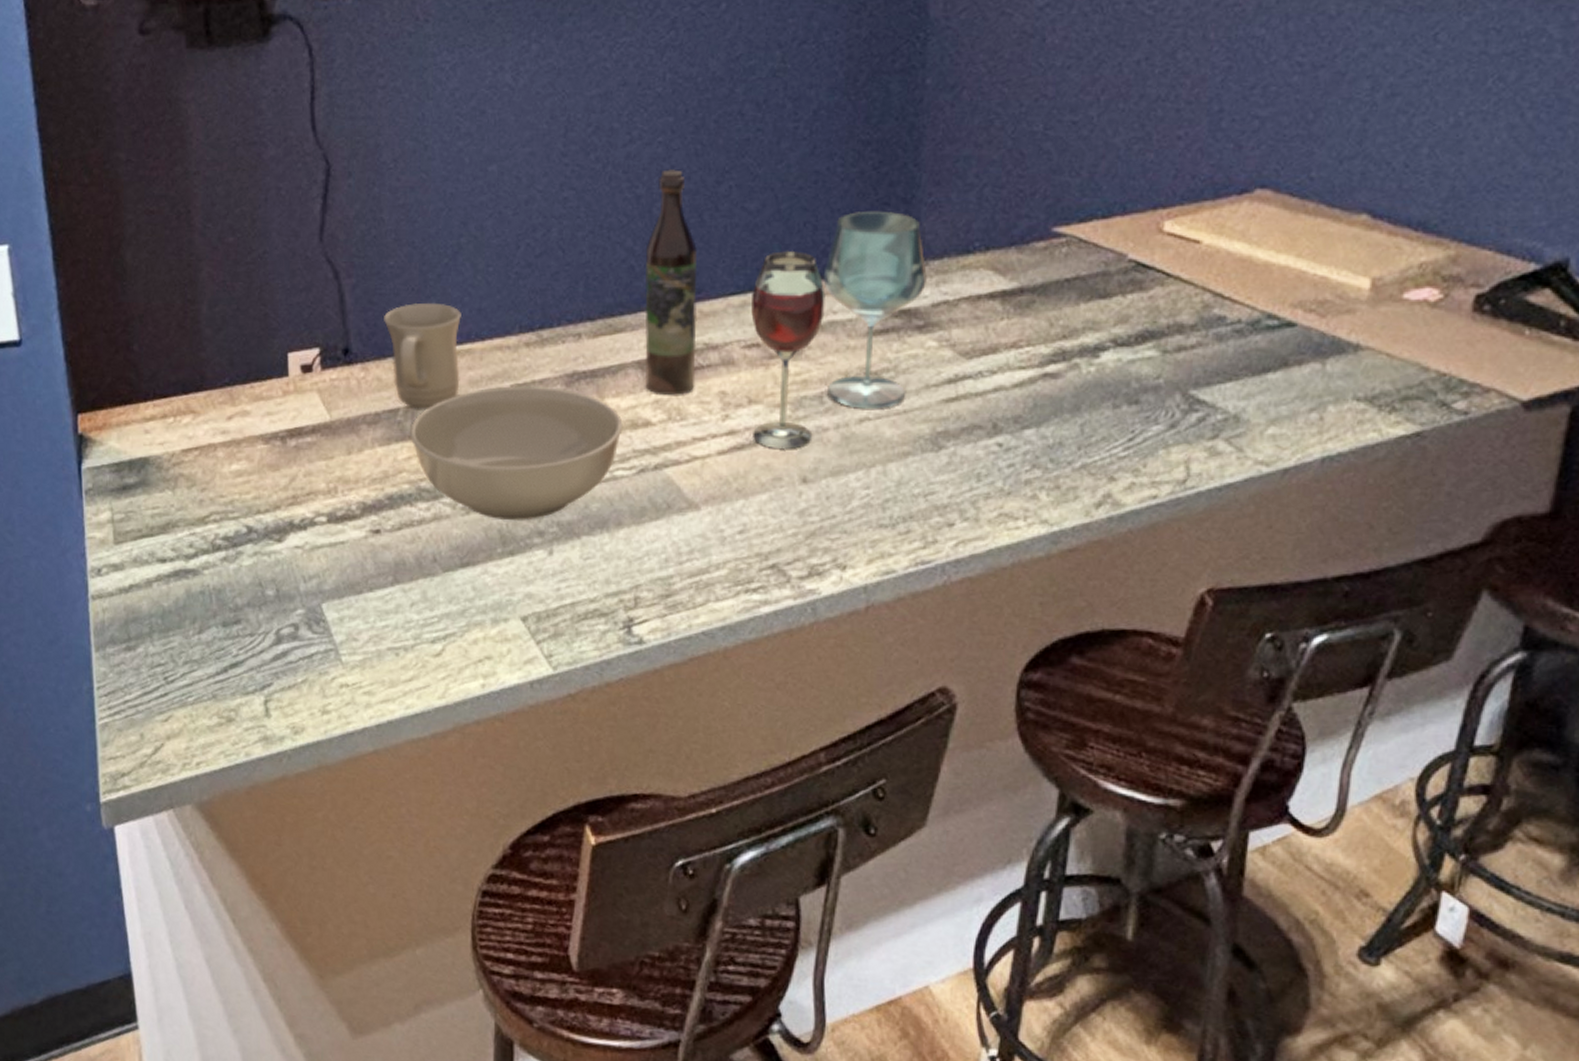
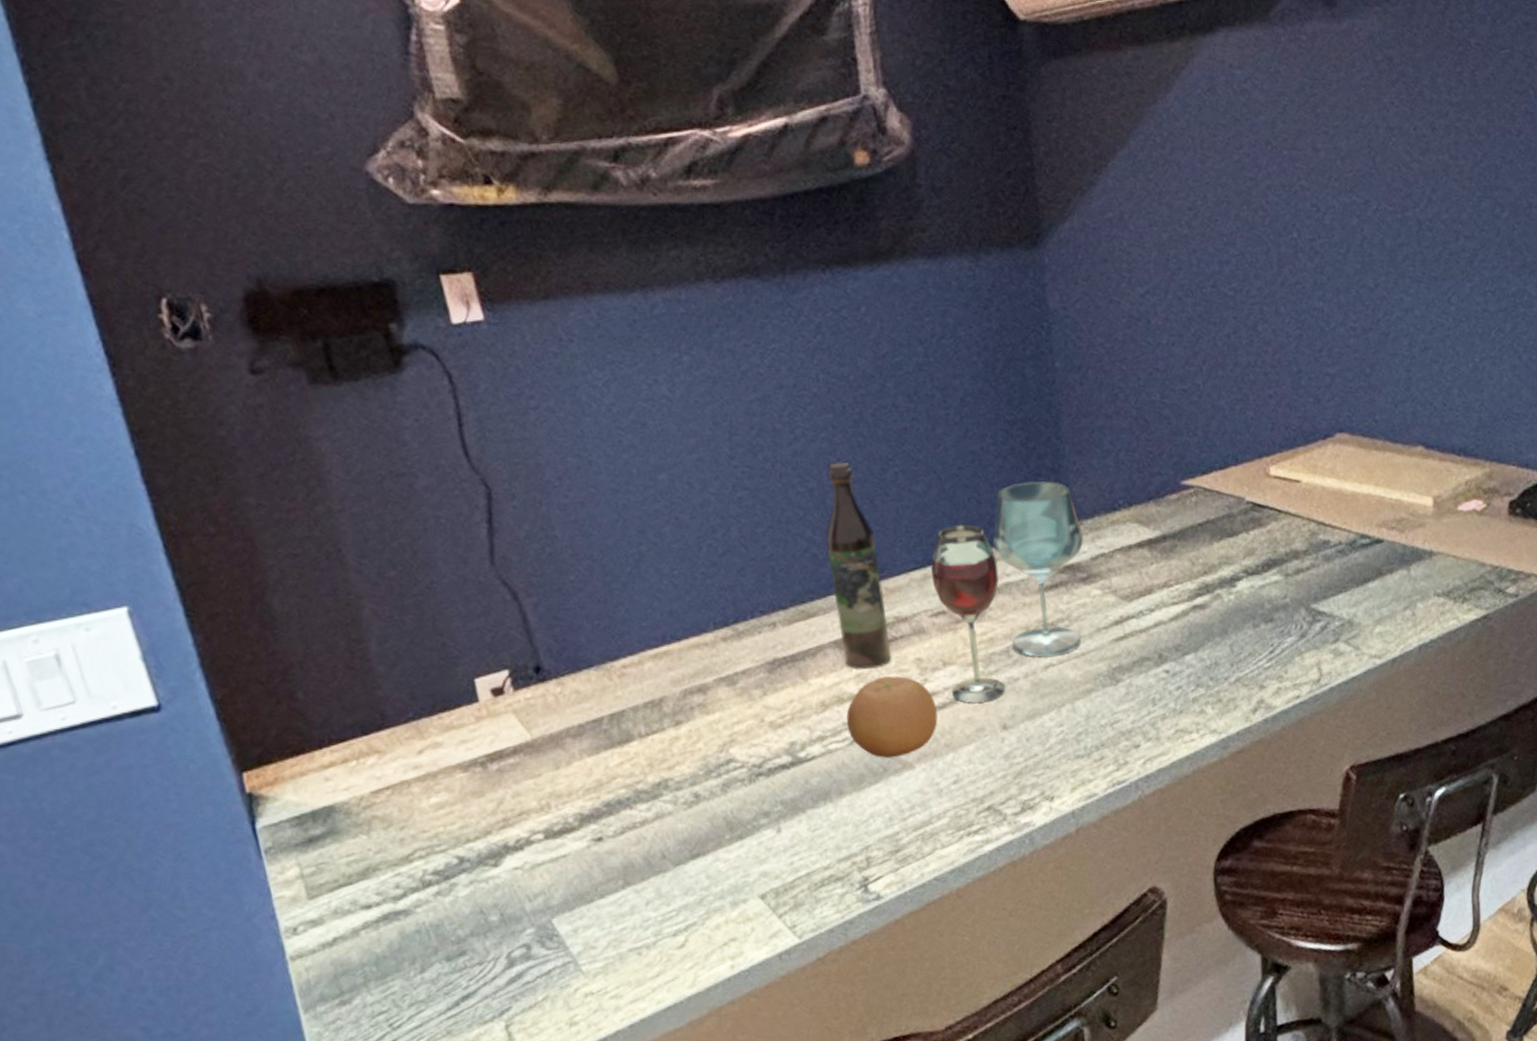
mug: present [384,302,461,409] -> none [572,611,663,716]
bowl: present [410,385,623,520] -> none [617,676,830,808]
fruit: none [636,406,734,495] -> present [846,675,938,759]

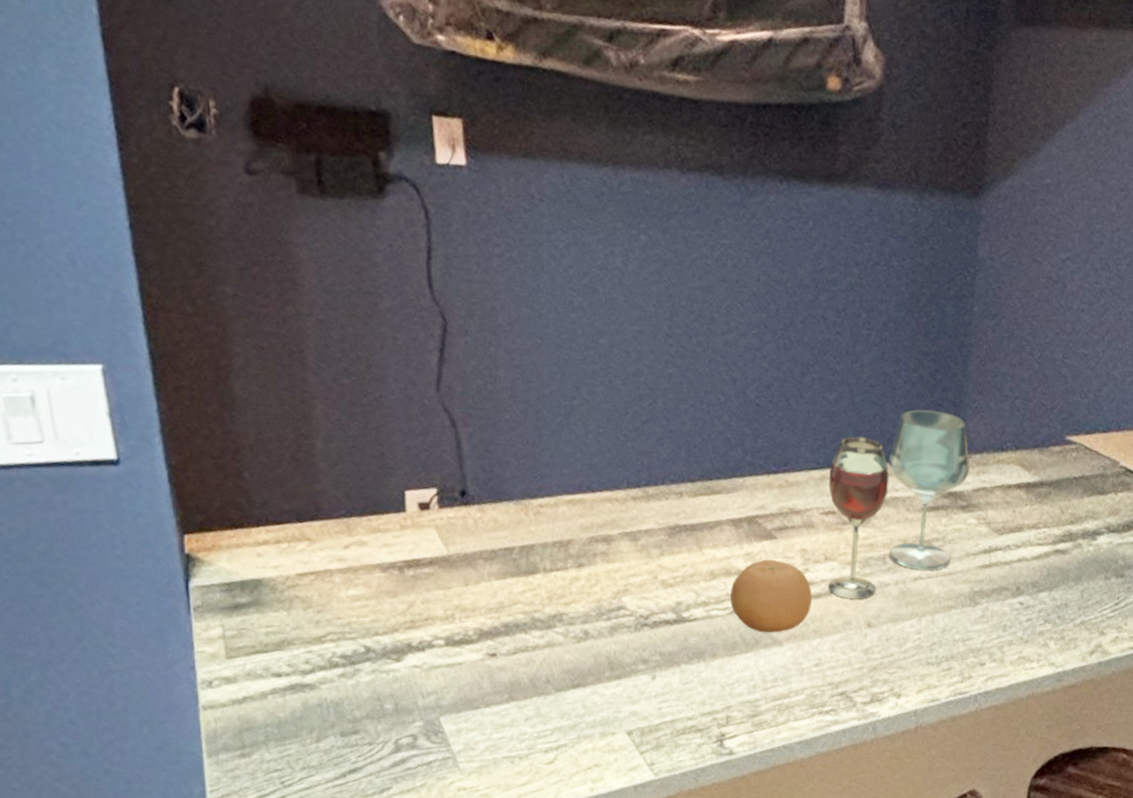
wine bottle: present [824,461,892,669] -> none [738,357,784,550]

